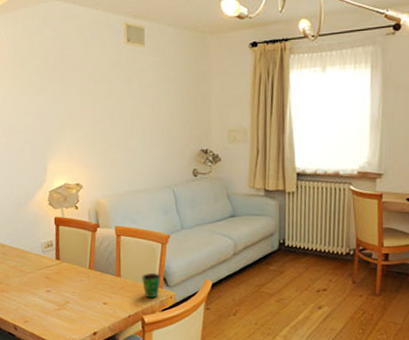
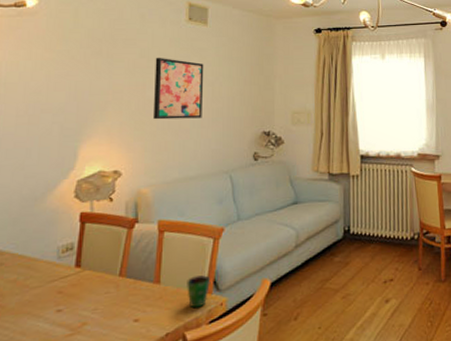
wall art: none [101,80,145,139] -> present [152,57,204,120]

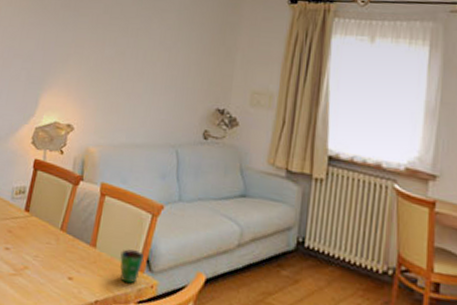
wall art: present [152,57,204,120] -> none [108,14,164,84]

